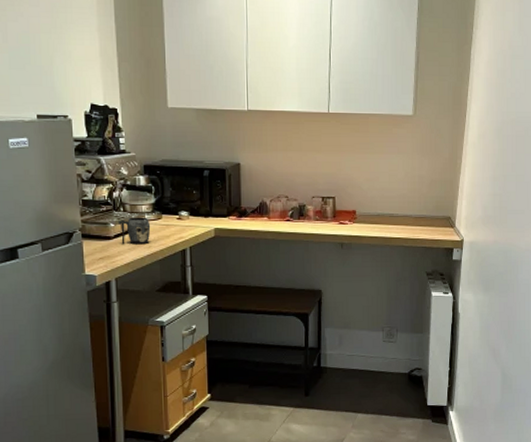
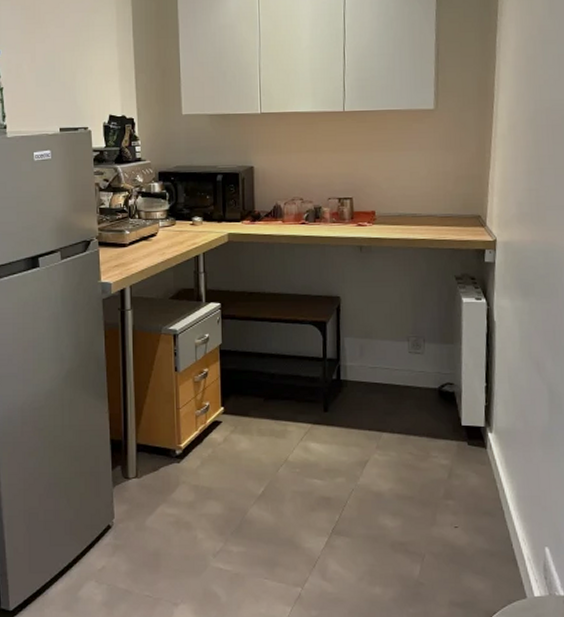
mug: present [118,217,151,245] -> none [133,223,165,252]

